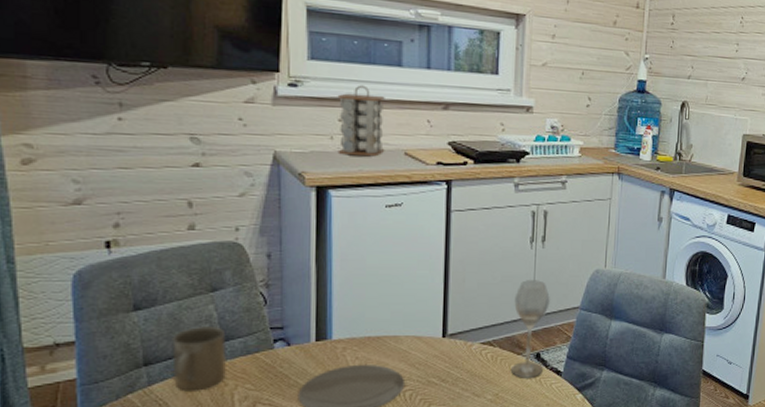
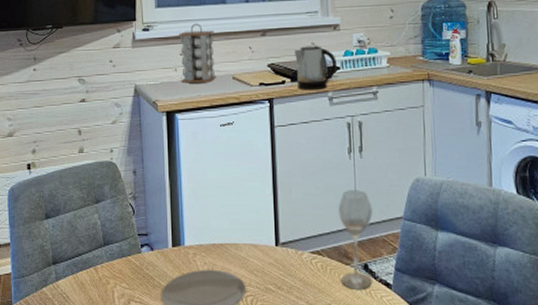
mug: present [172,325,228,391] -> none [71,231,109,287]
kettle: none [480,125,526,176] -> present [295,45,337,91]

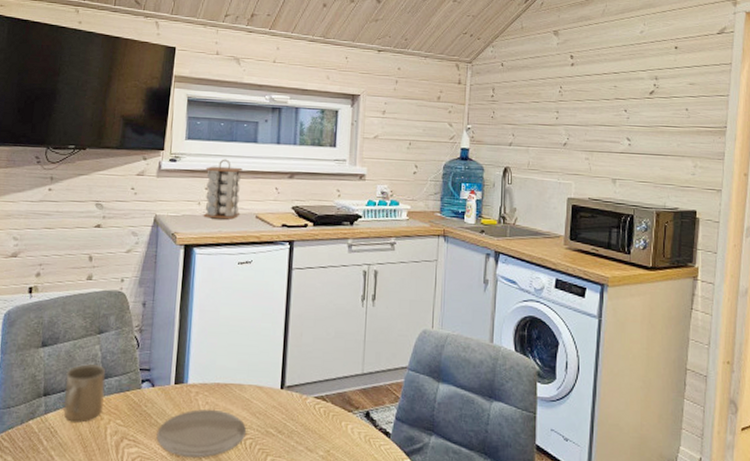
mug: none [71,231,109,287] -> present [62,363,106,422]
kettle: present [295,45,337,91] -> none [318,191,359,237]
wineglass: present [338,190,373,289] -> none [342,337,379,437]

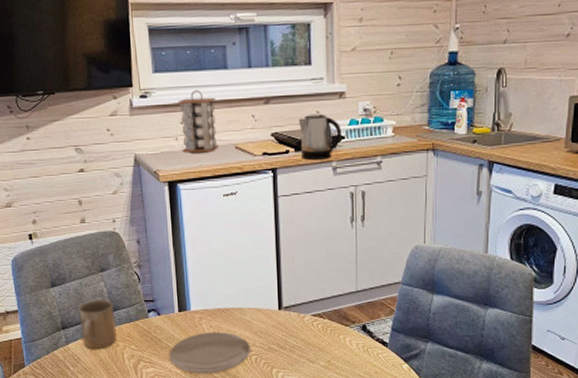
kettle: none [318,191,359,237] -> present [299,113,342,161]

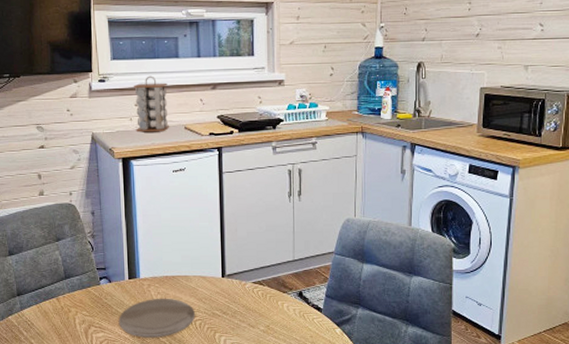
mug: present [78,298,117,350] -> none [34,266,70,315]
kettle: present [299,113,342,161] -> none [243,99,281,141]

